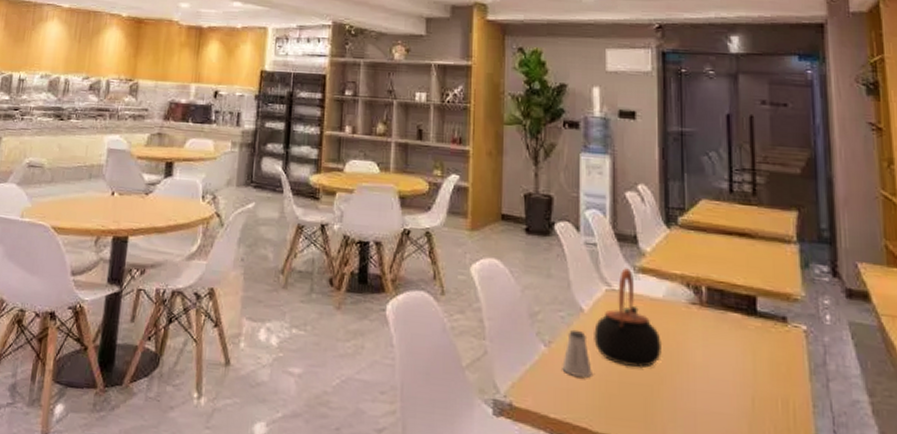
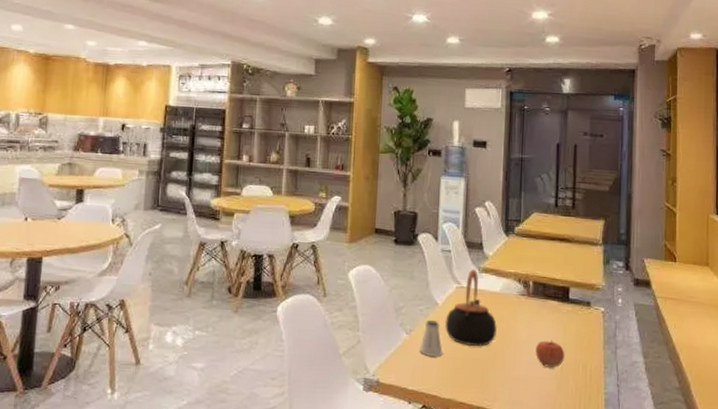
apple: none [714,364,757,402] -> present [535,340,565,367]

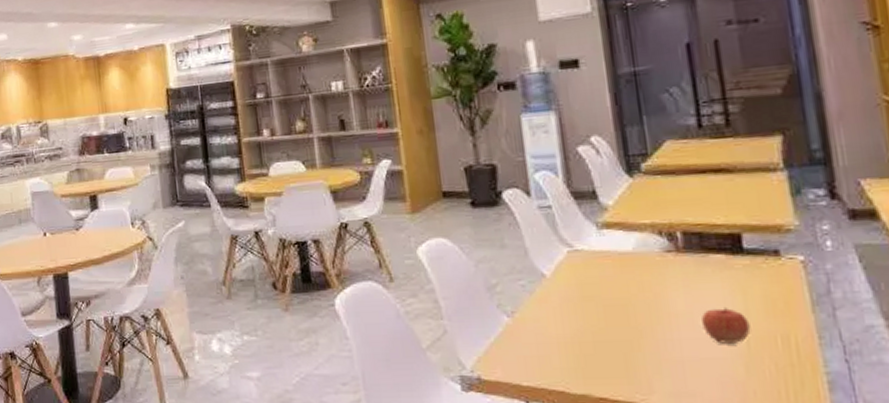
saltshaker: present [419,319,443,357] -> none [529,296,563,342]
teapot: present [445,269,497,347] -> none [559,226,638,326]

